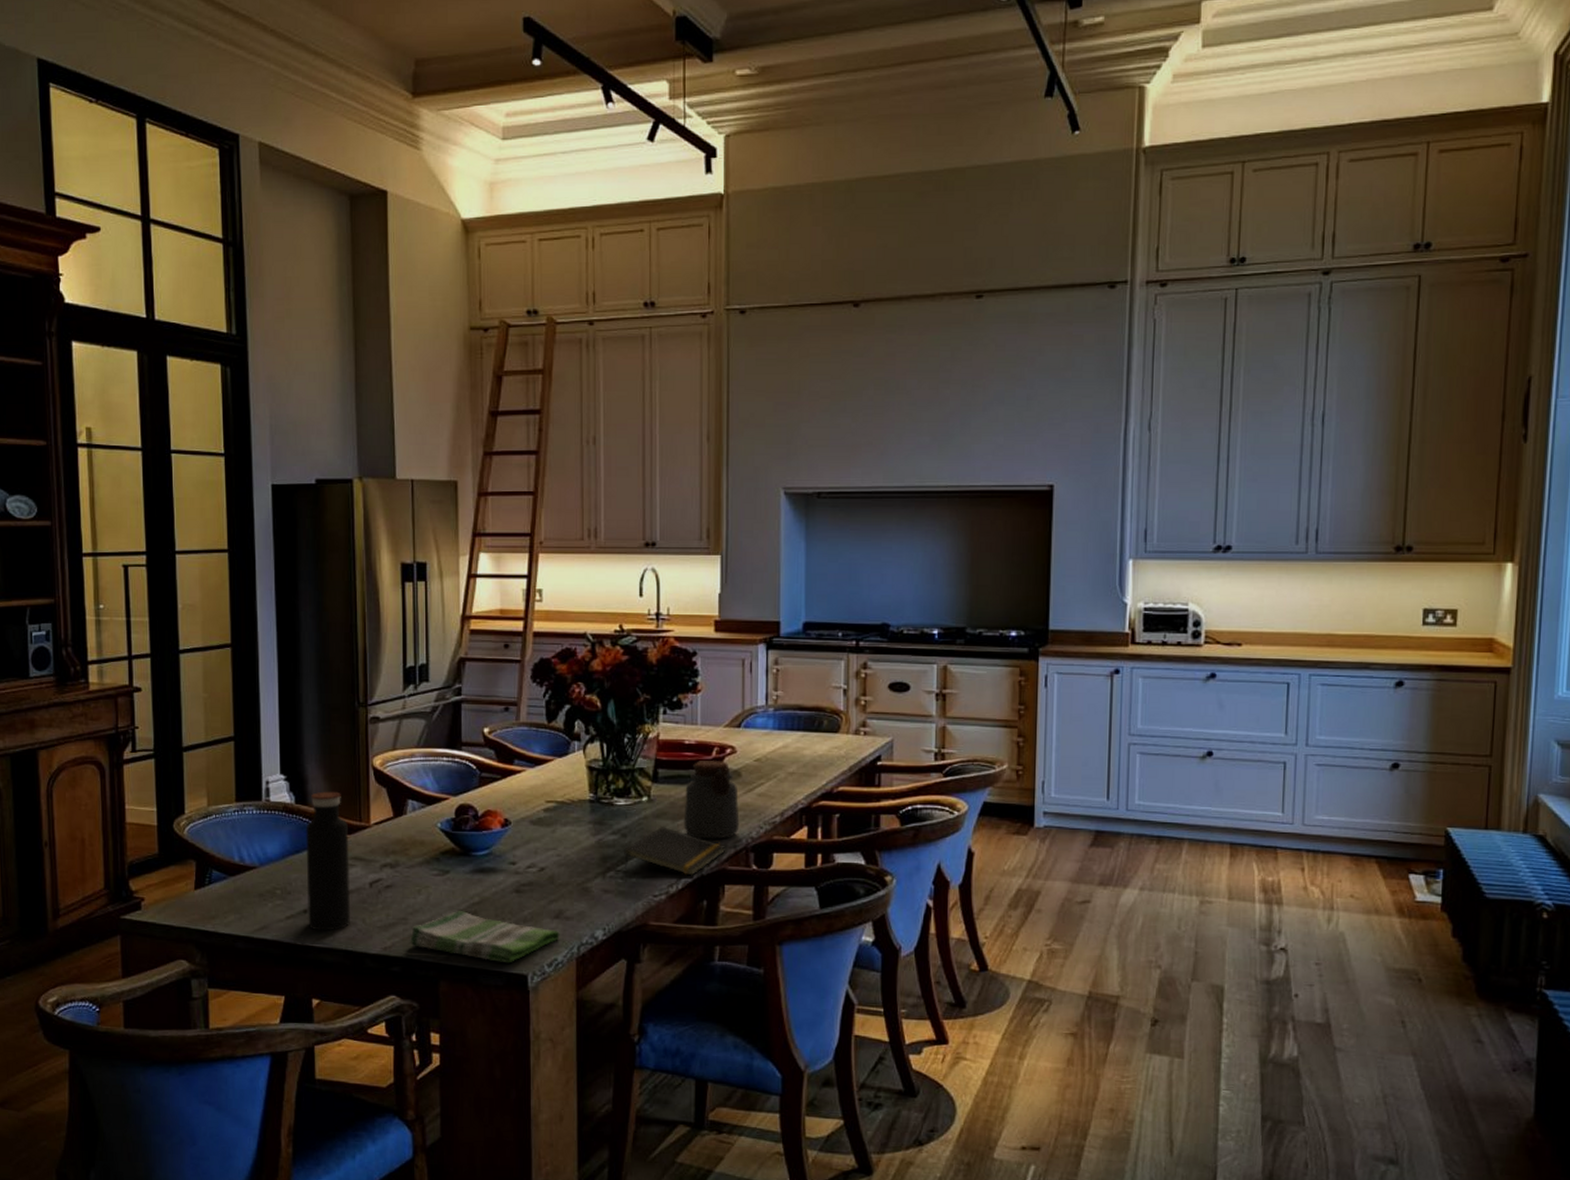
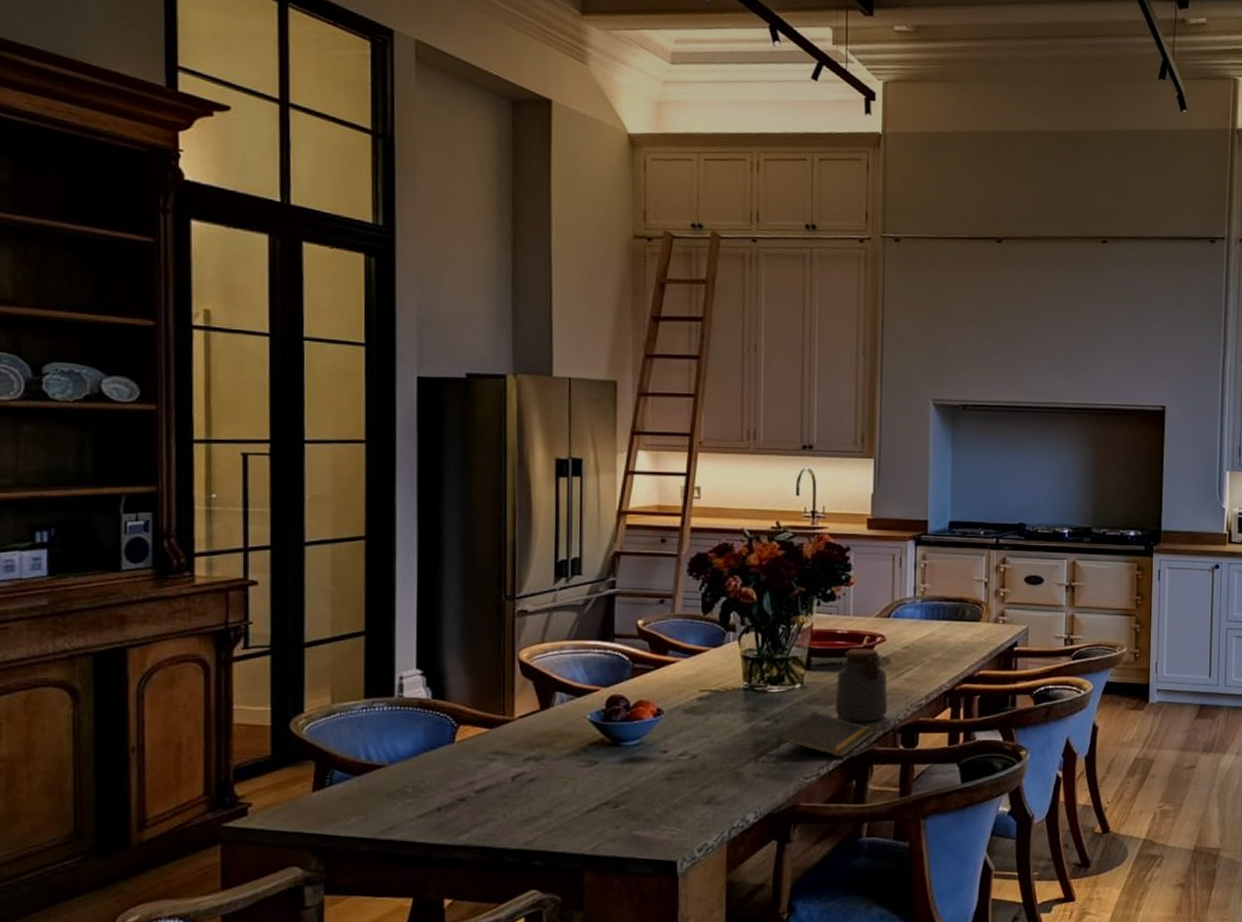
water bottle: present [305,791,351,931] -> none [441,685,491,829]
dish towel: present [409,910,560,964] -> none [553,800,711,851]

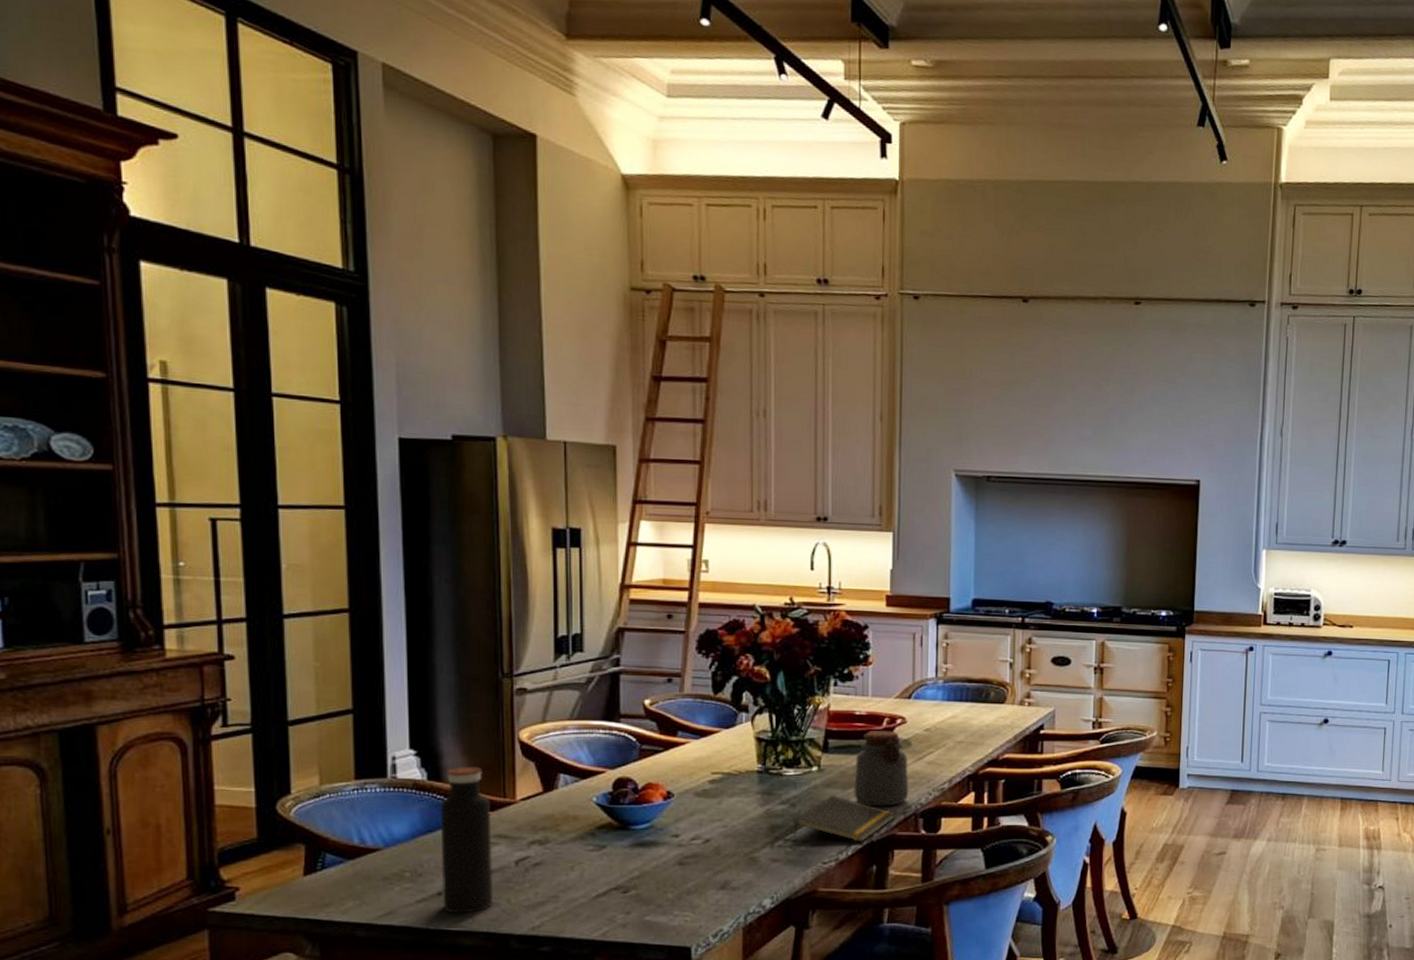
water bottle: none [441,685,491,829] -> present [440,766,494,914]

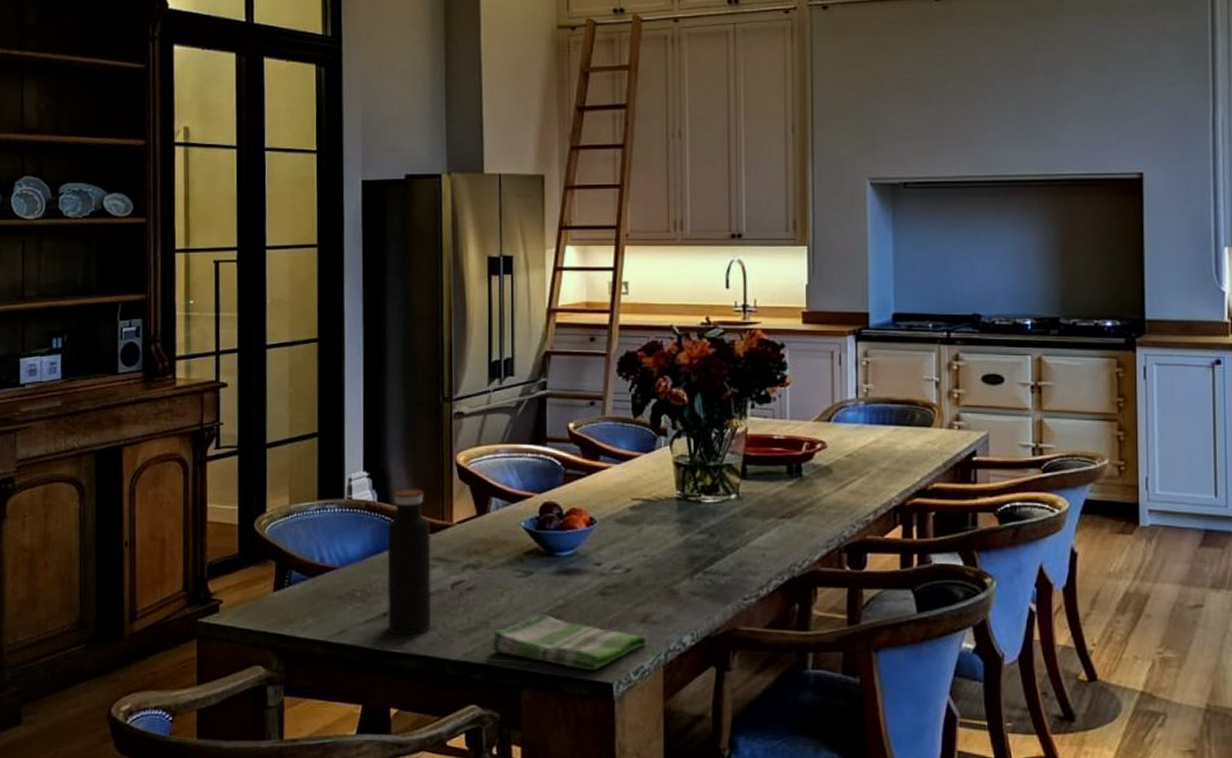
dish towel: none [560,885,726,937] -> present [490,613,646,671]
notepad: present [792,794,896,842] -> none [711,524,818,578]
jar: present [854,730,909,807] -> none [773,455,831,539]

